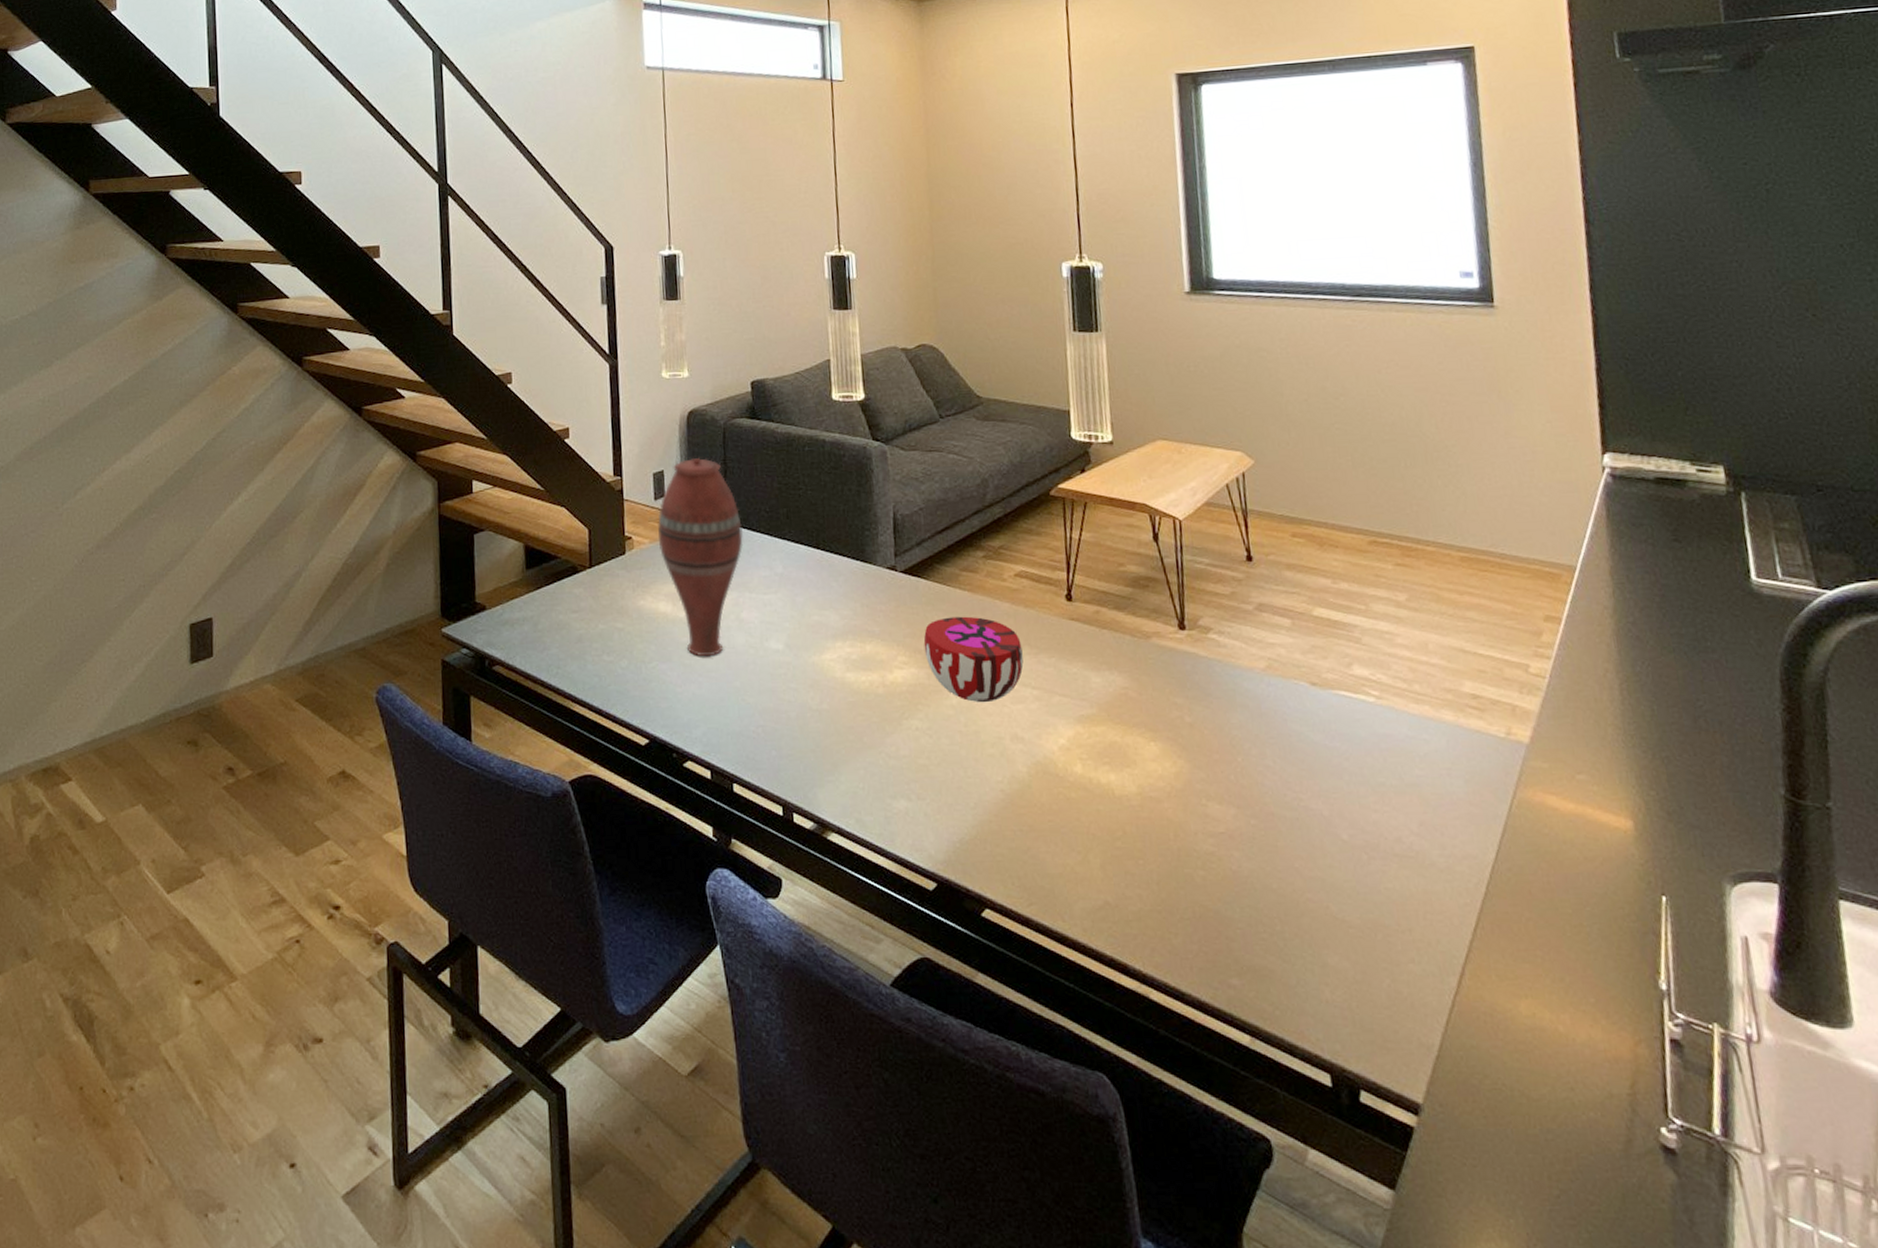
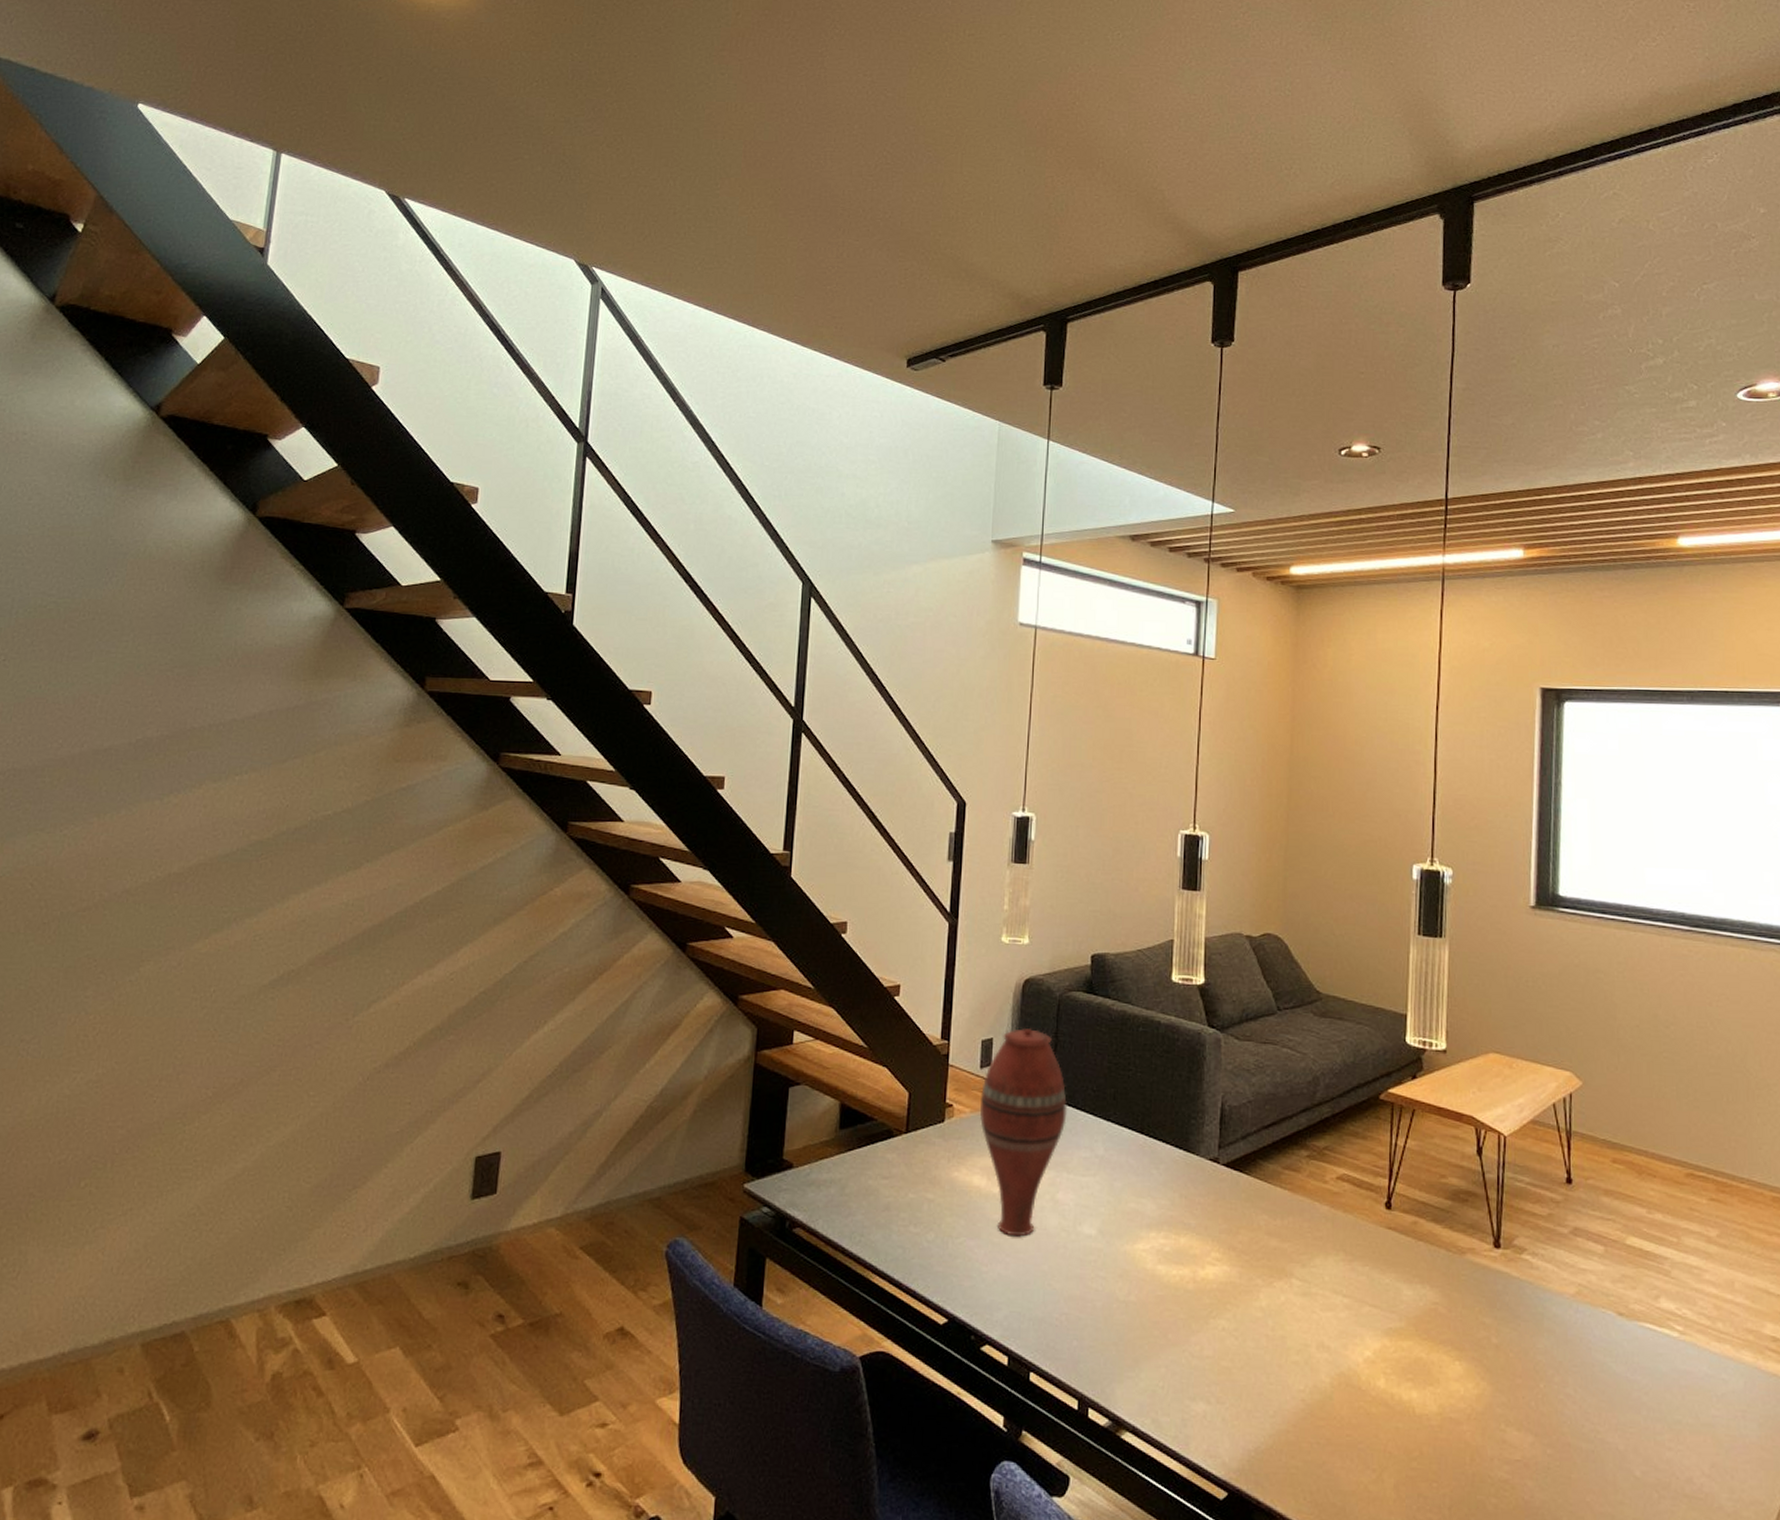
decorative bowl: present [923,616,1024,703] -> none [1239,1215,1337,1308]

